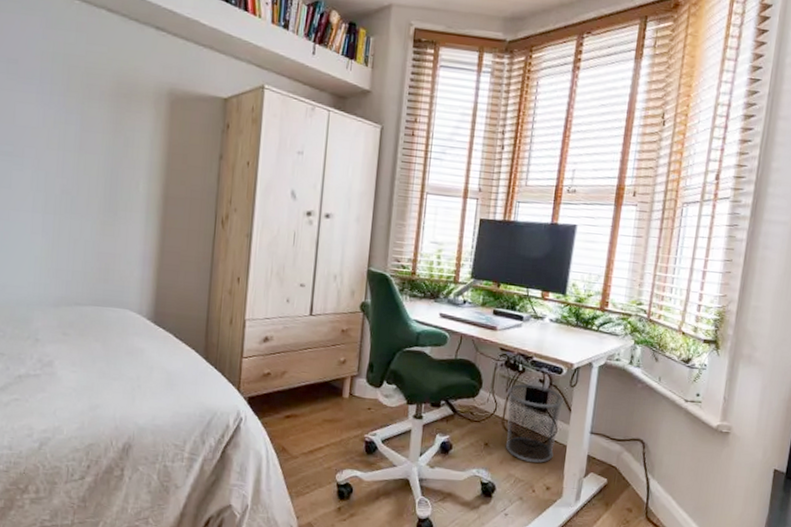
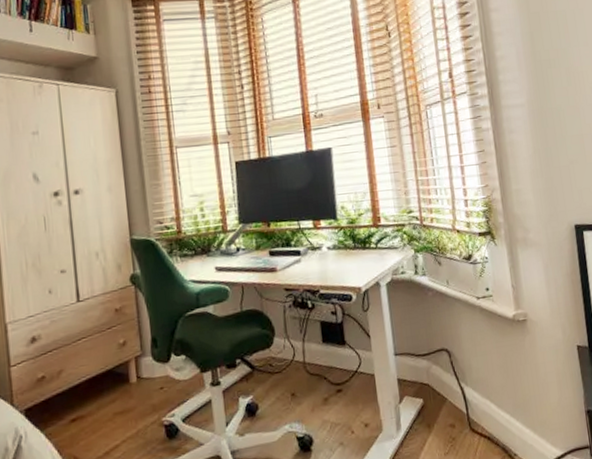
waste bin: present [505,383,565,464] -> none [302,318,364,403]

